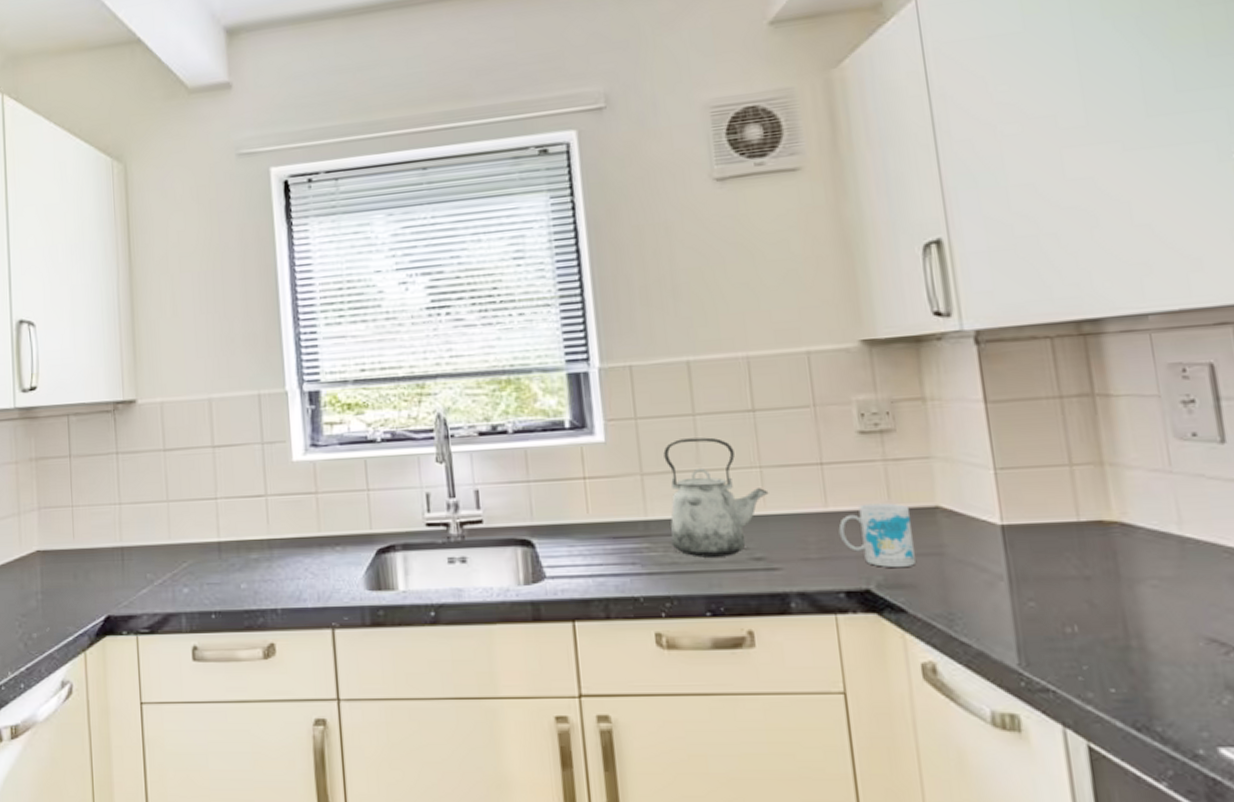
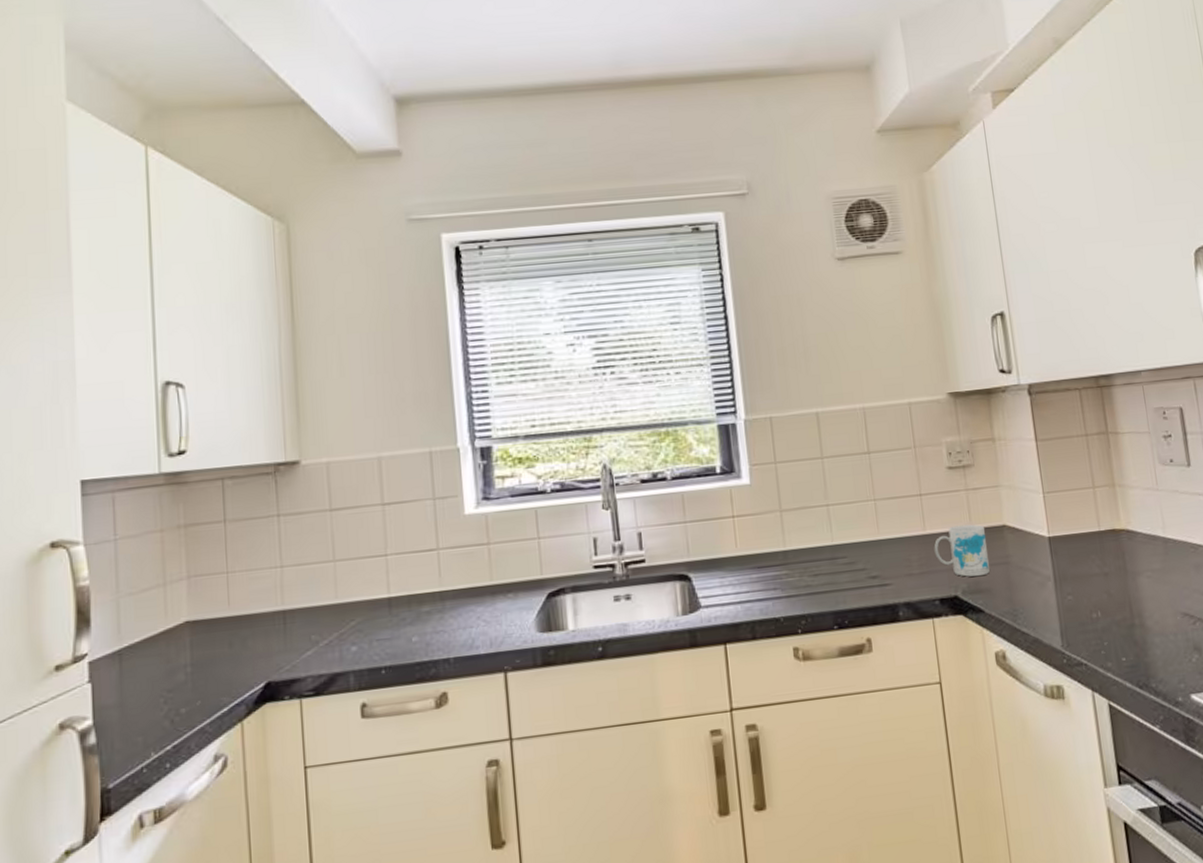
kettle: present [663,437,769,558] -> none [798,476,881,580]

